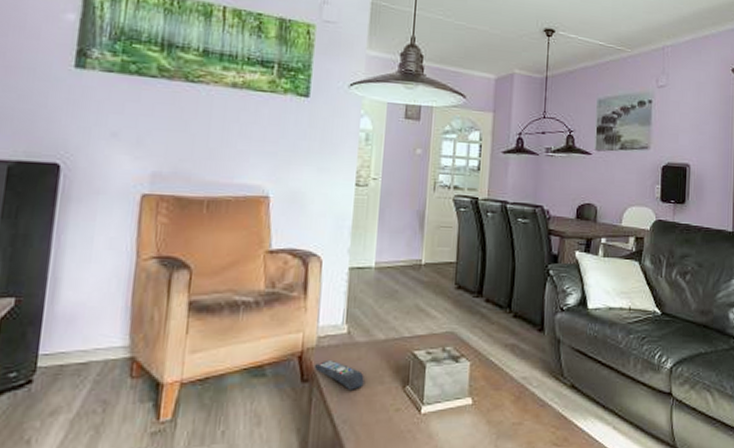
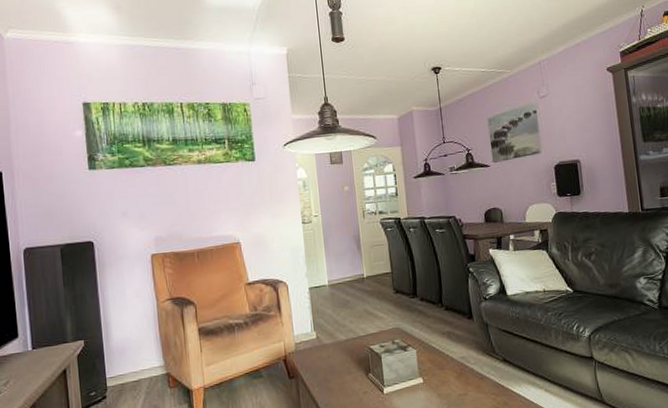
remote control: present [313,359,364,390] -> none [296,359,336,381]

